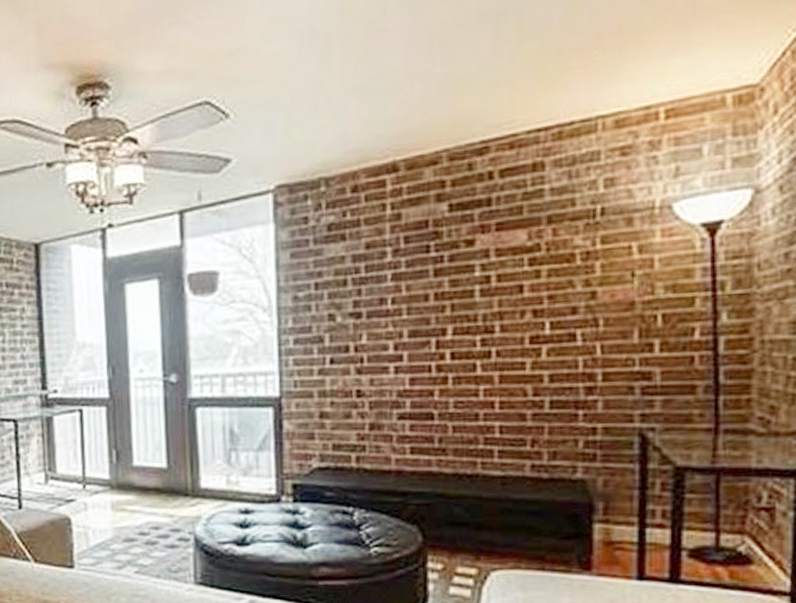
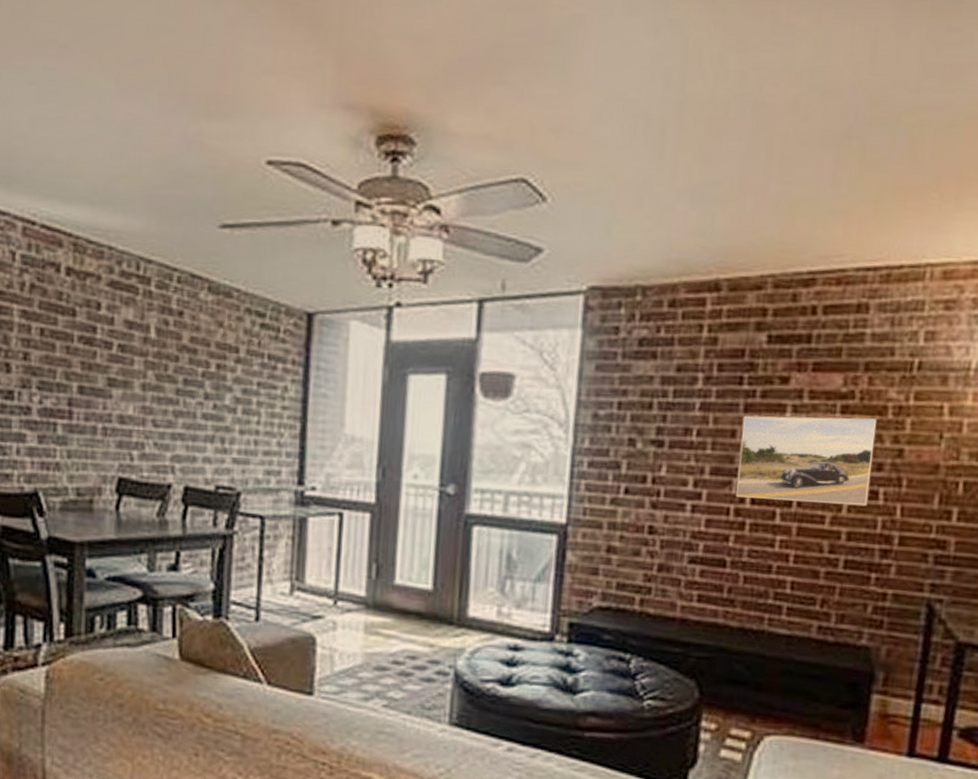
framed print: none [434,266,567,354] -> present [735,415,877,507]

